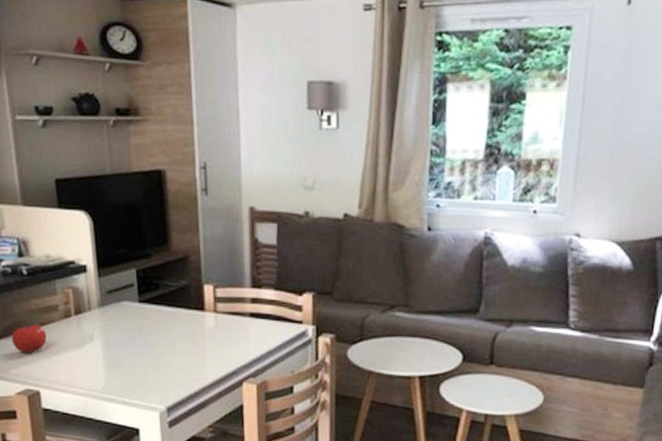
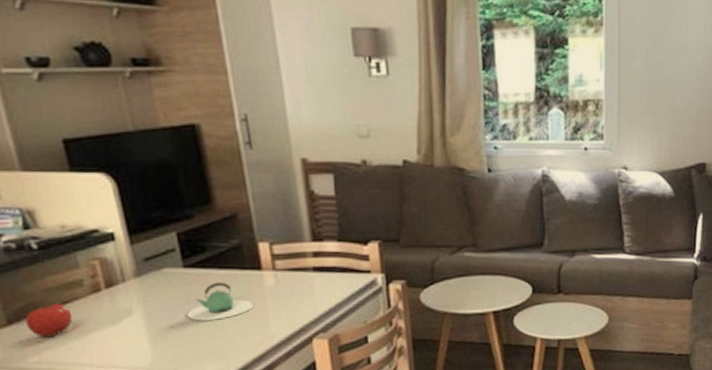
teapot: none [137,318,194,354] -> present [187,281,253,321]

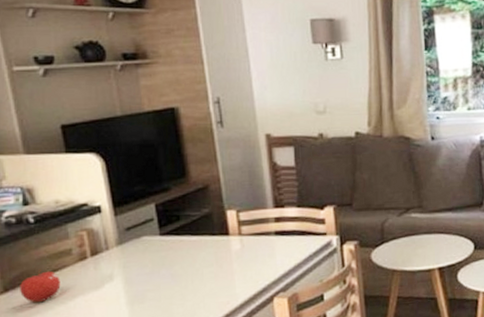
teapot: present [187,281,253,321] -> none [162,247,221,284]

